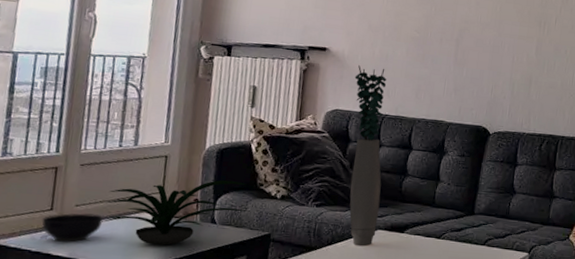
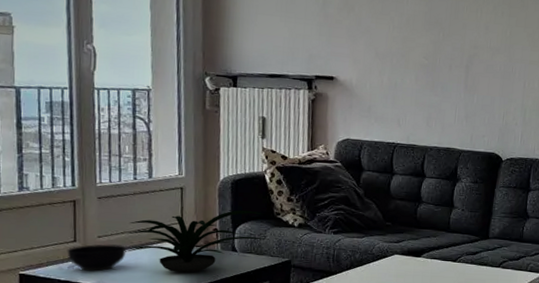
vase: present [349,65,387,246] -> none [364,94,397,270]

